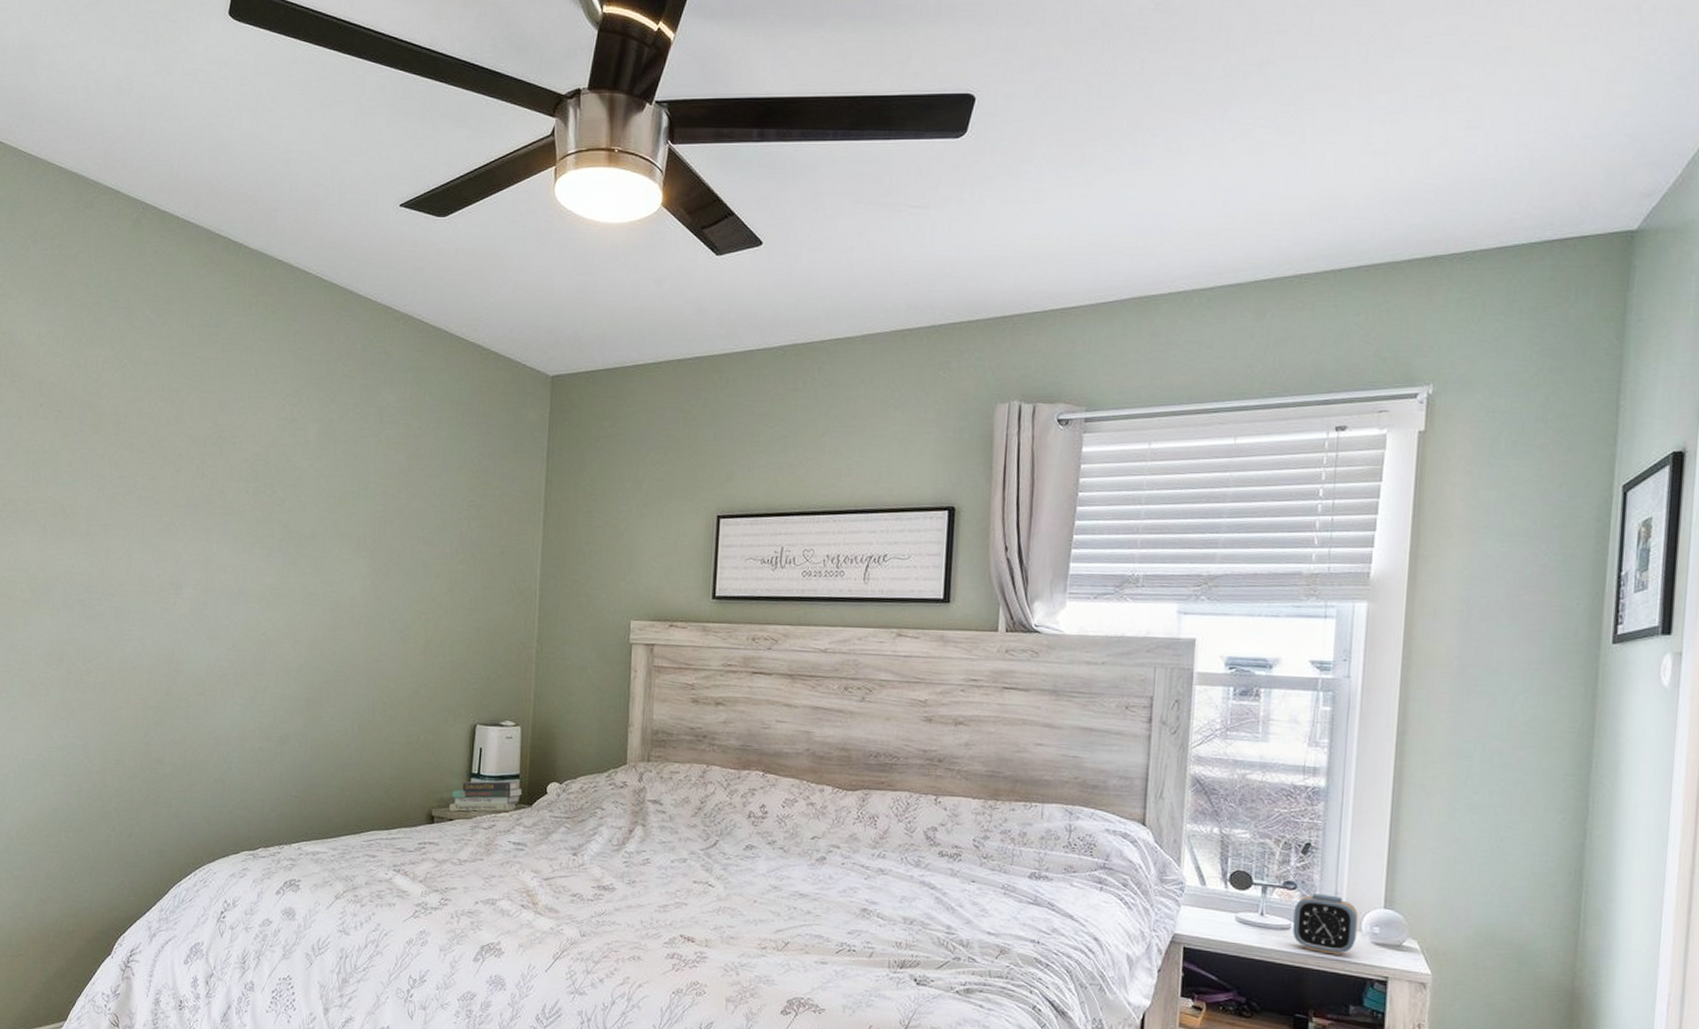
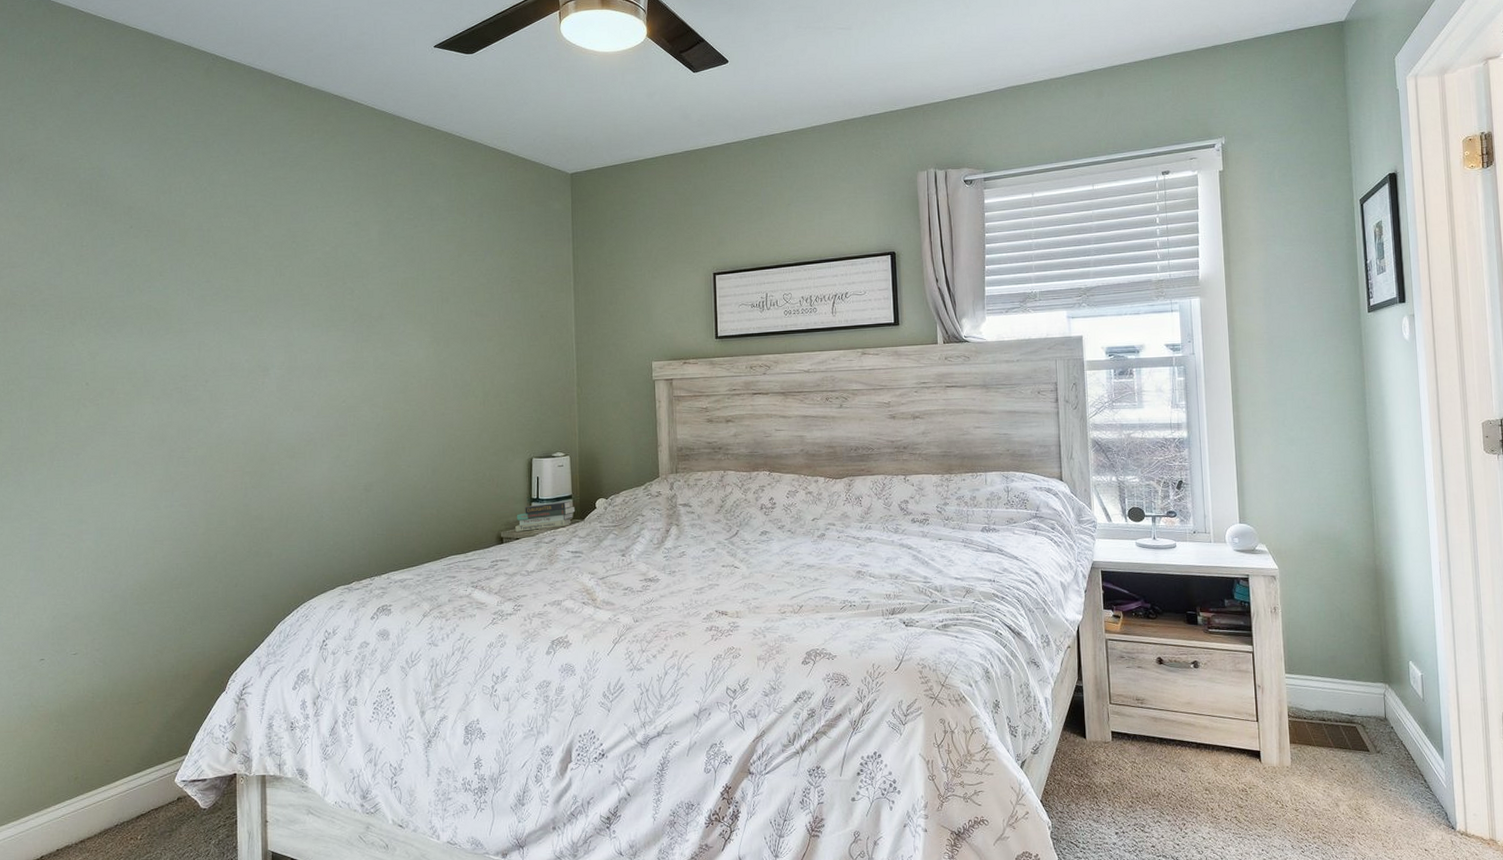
alarm clock: present [1292,893,1359,955] -> none [1177,518,1224,563]

